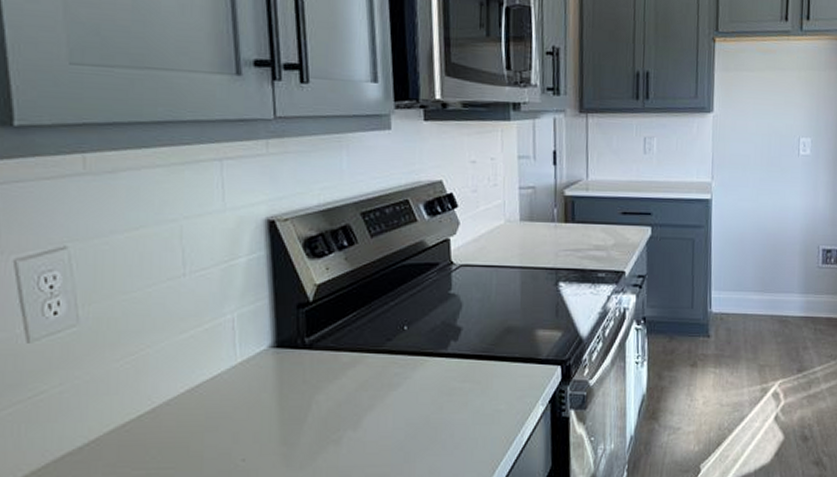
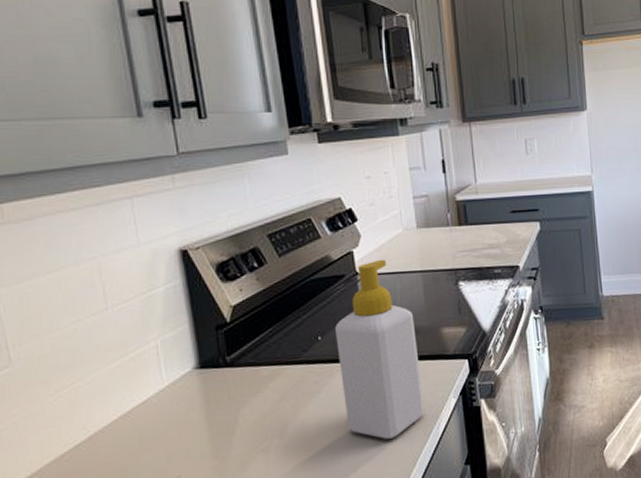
soap bottle: none [423,250,510,442] -> present [335,259,425,439]

